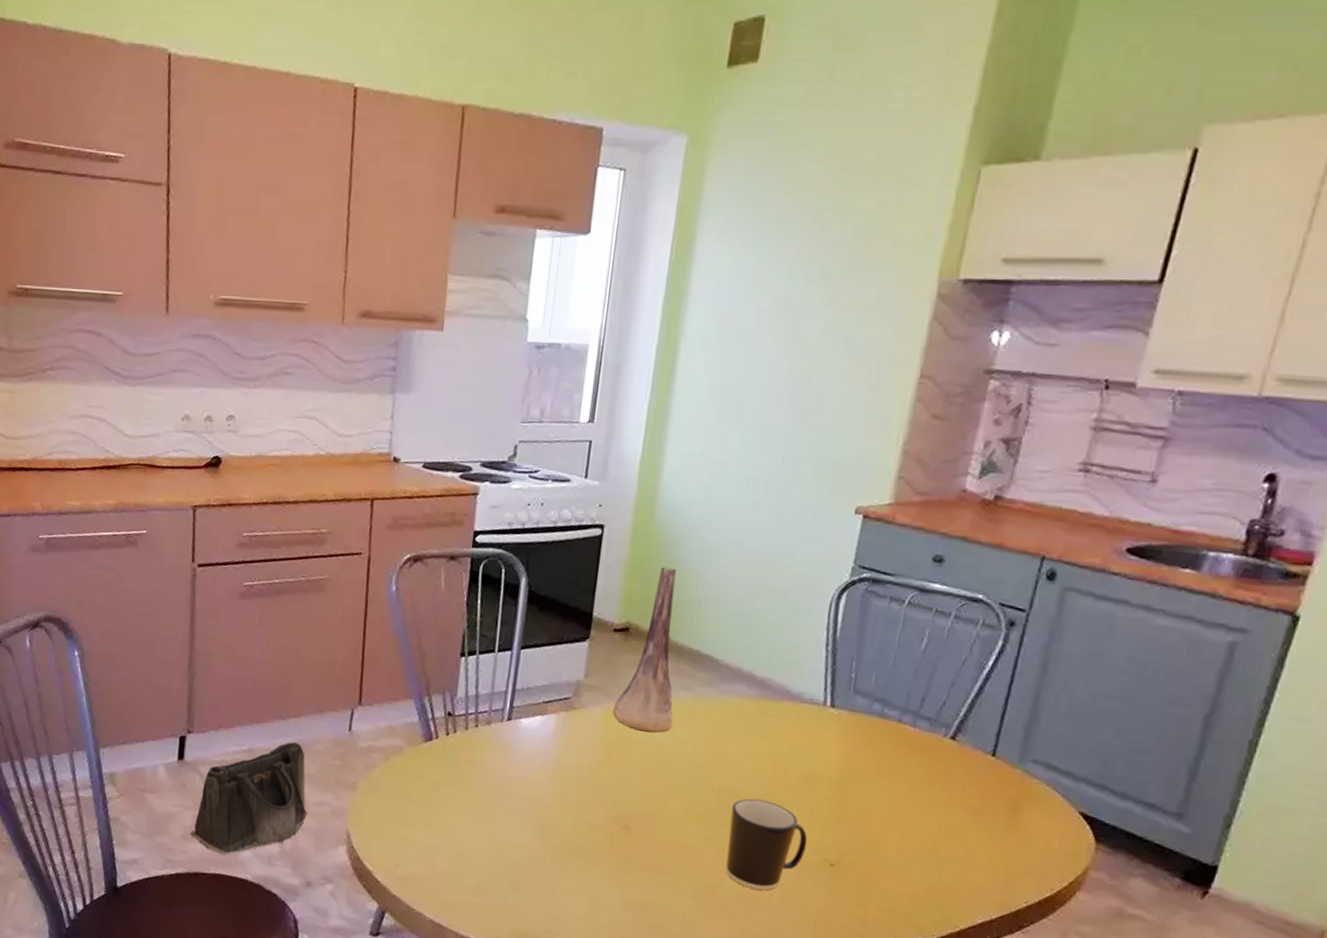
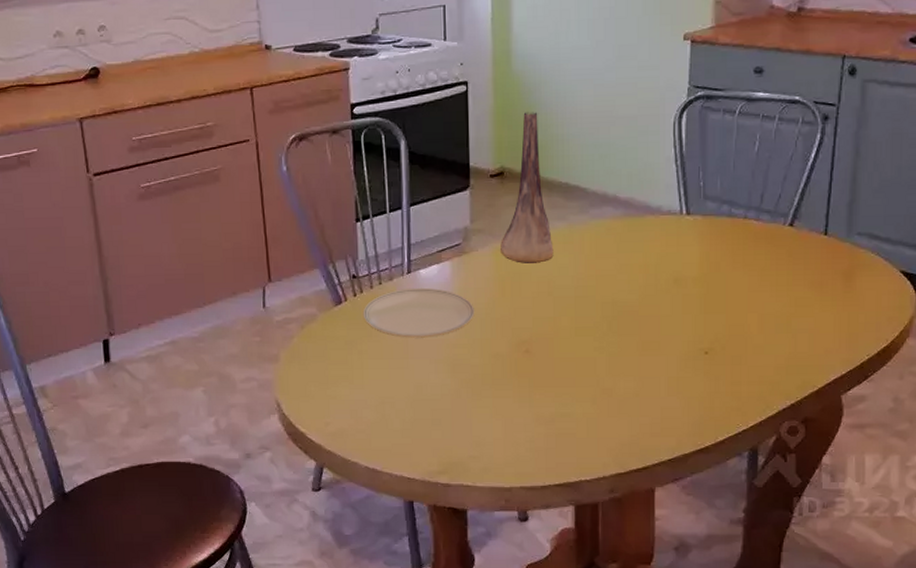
saddlebag: present [189,742,308,855] -> none [127,327,237,443]
plate: none [452,736,575,794] -> present [362,287,475,338]
mug: present [725,798,808,891] -> none [616,306,683,386]

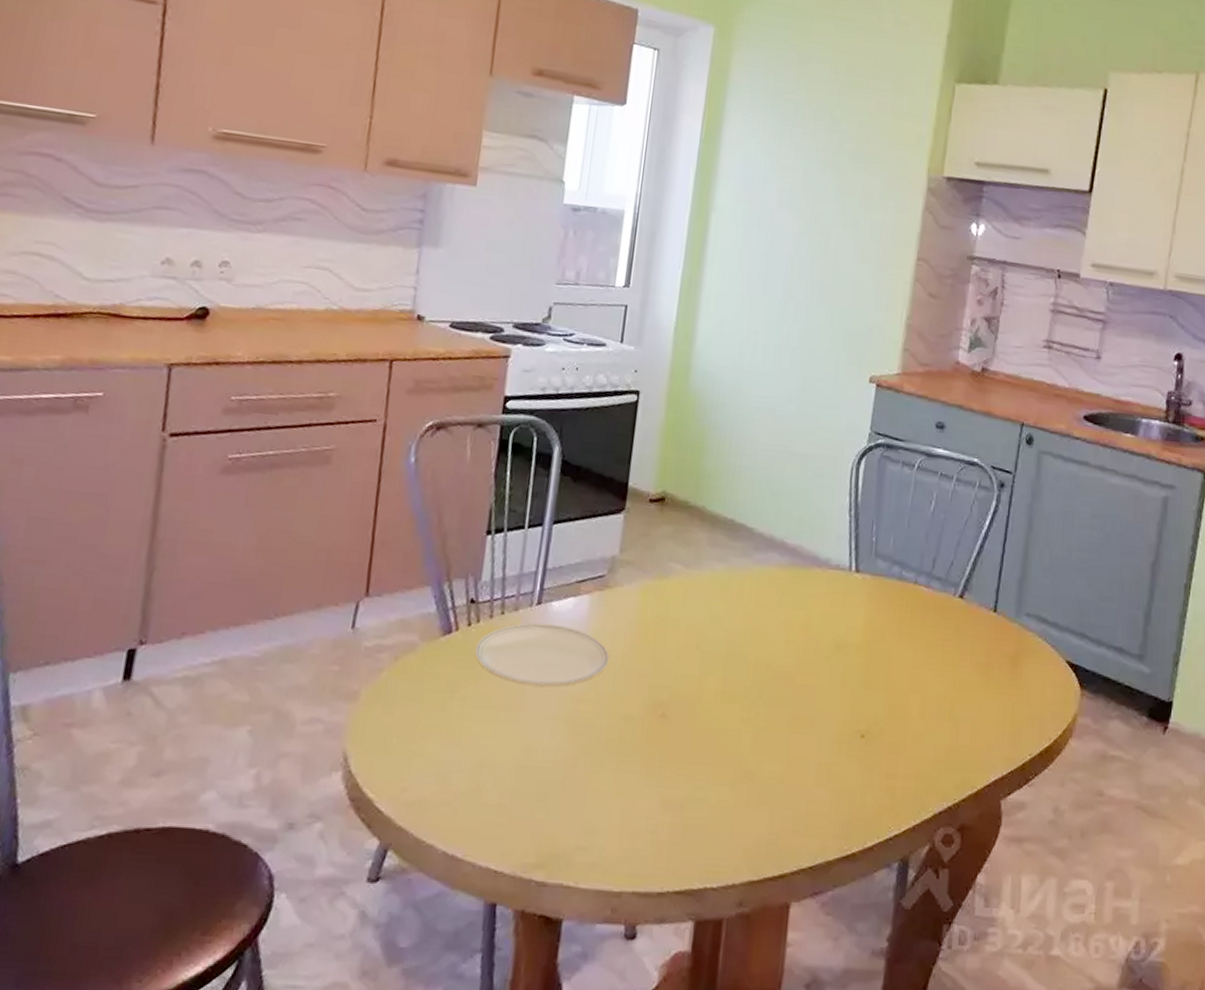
vase: present [500,112,554,263] -> none [649,434,711,609]

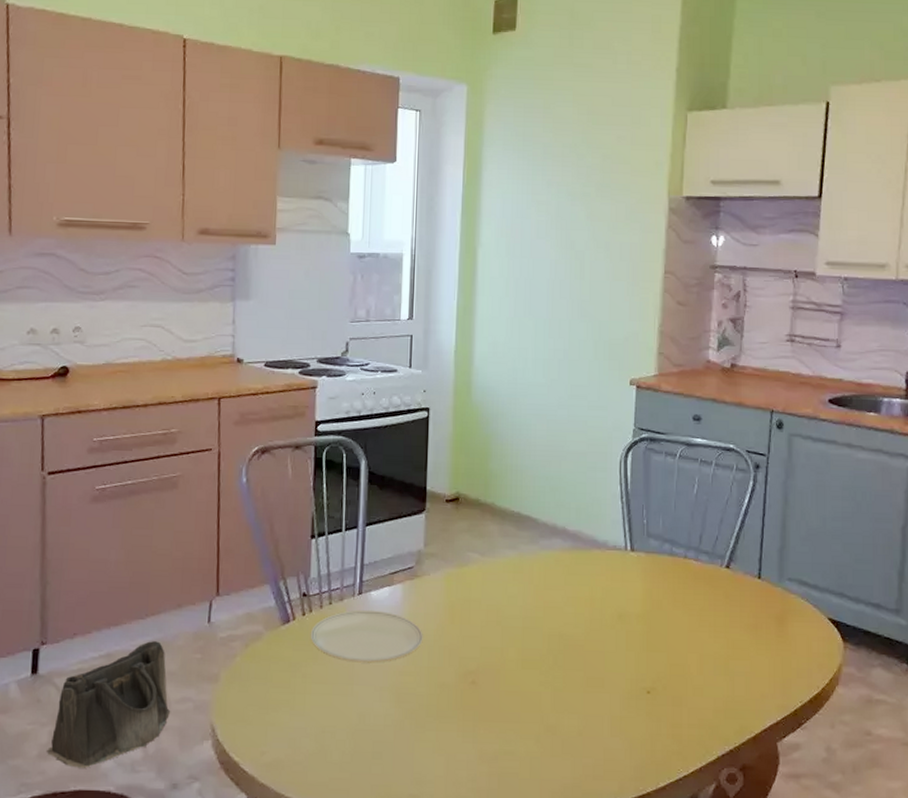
saddlebag: none [131,647,295,800] -> present [46,641,171,768]

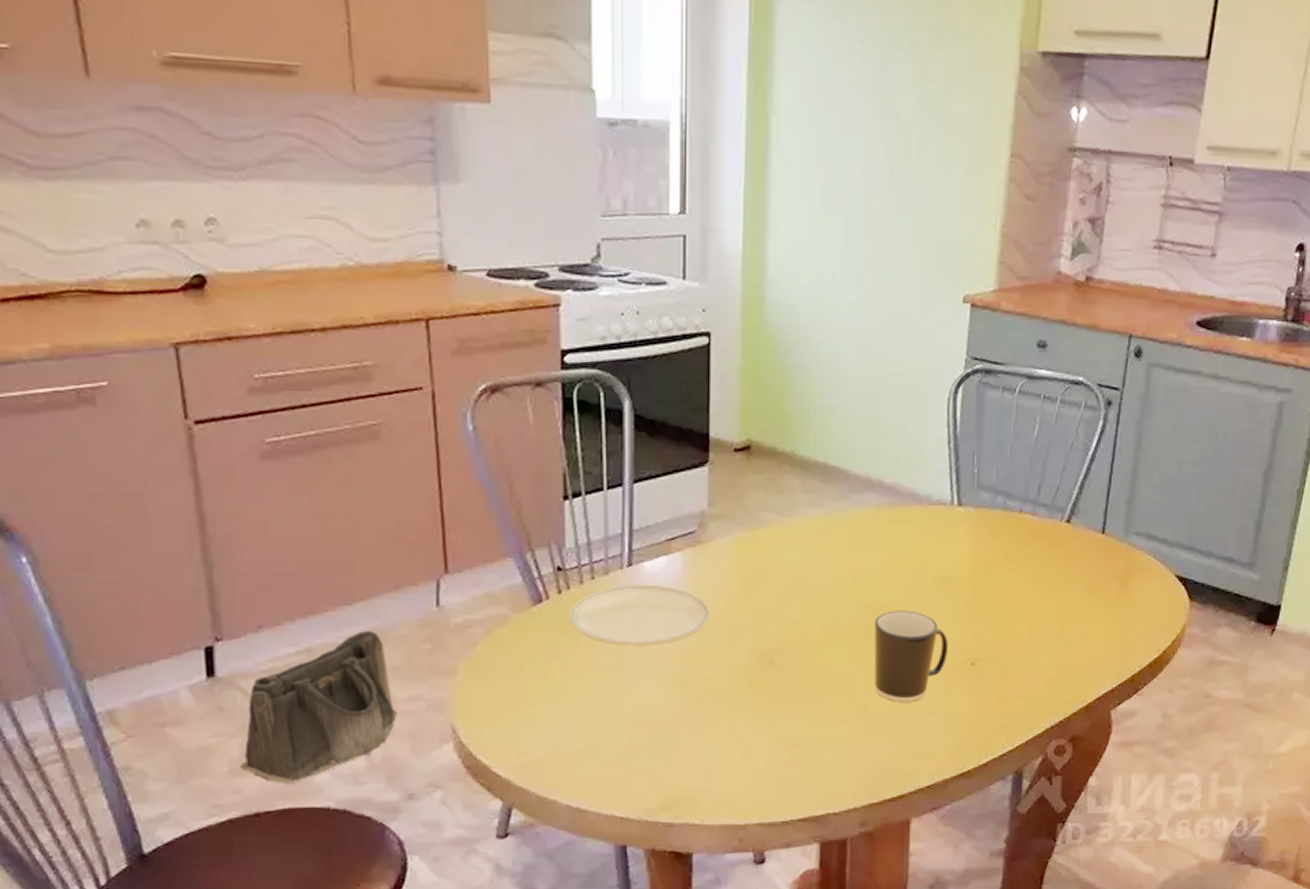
mug: none [561,640,627,725] -> present [874,610,949,702]

